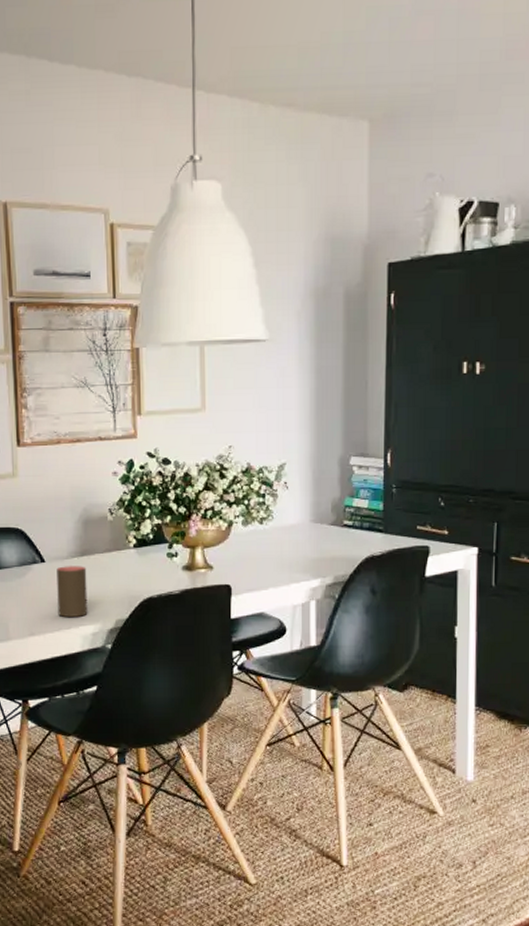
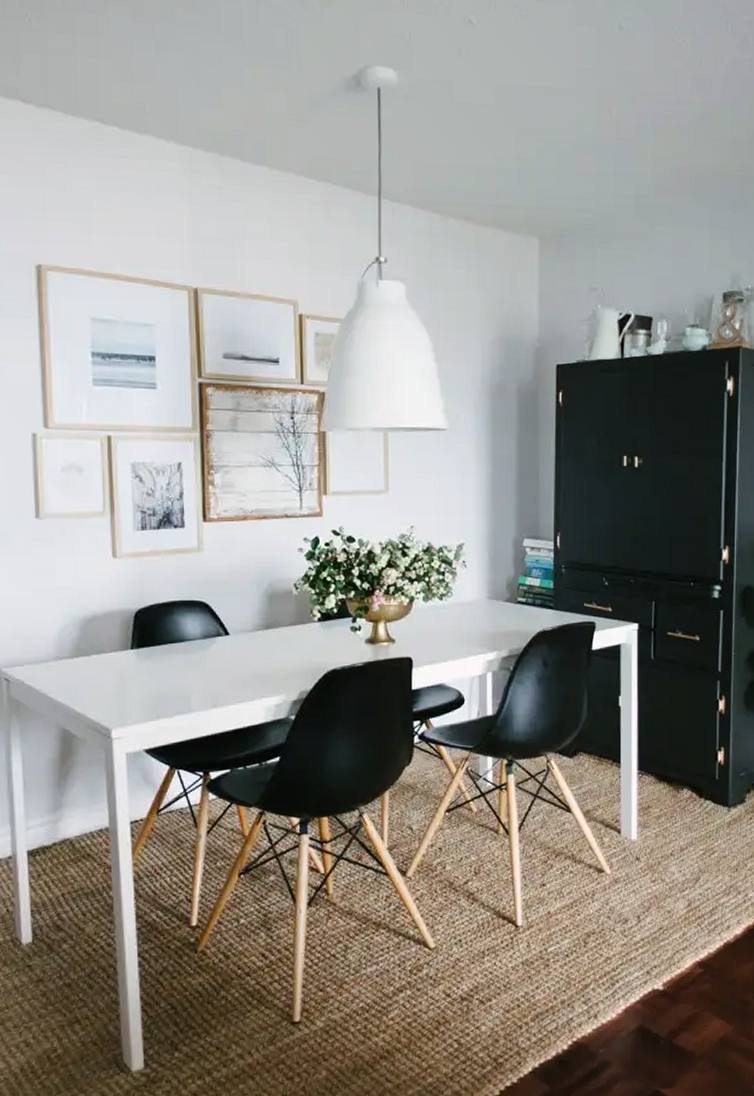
cup: present [56,566,88,617] -> none [241,639,272,689]

